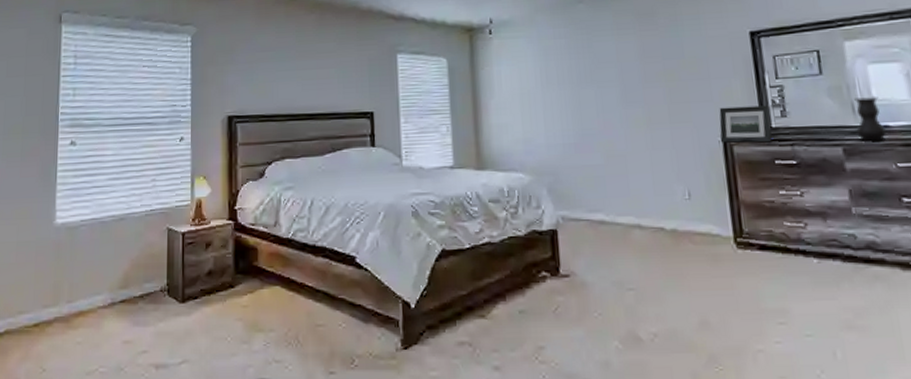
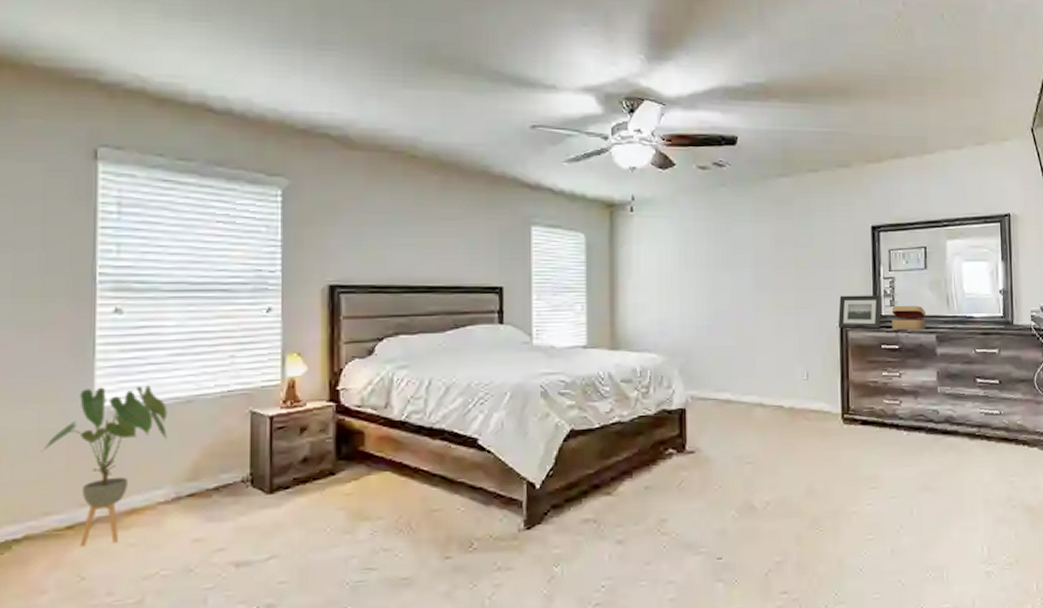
house plant: none [18,205,106,342] -> present [40,385,167,546]
jewelry box: none [783,116,829,144] -> present [891,306,926,331]
vase: present [854,97,886,143] -> none [948,291,970,331]

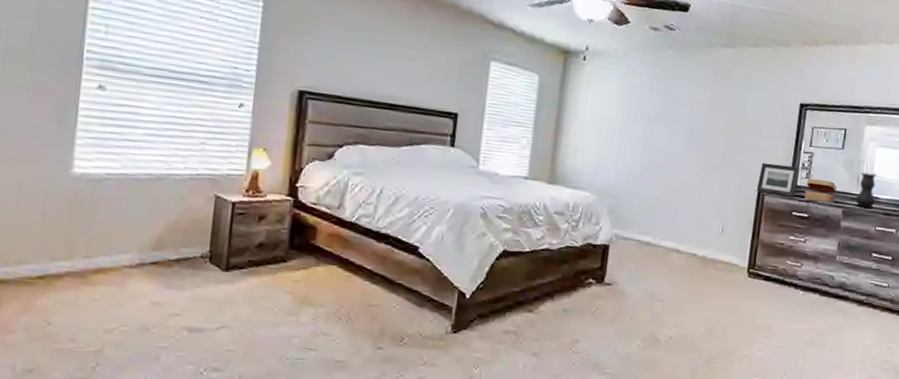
house plant: present [40,385,167,546] -> none [19,155,139,297]
vase: none [948,291,970,331] -> present [855,172,878,209]

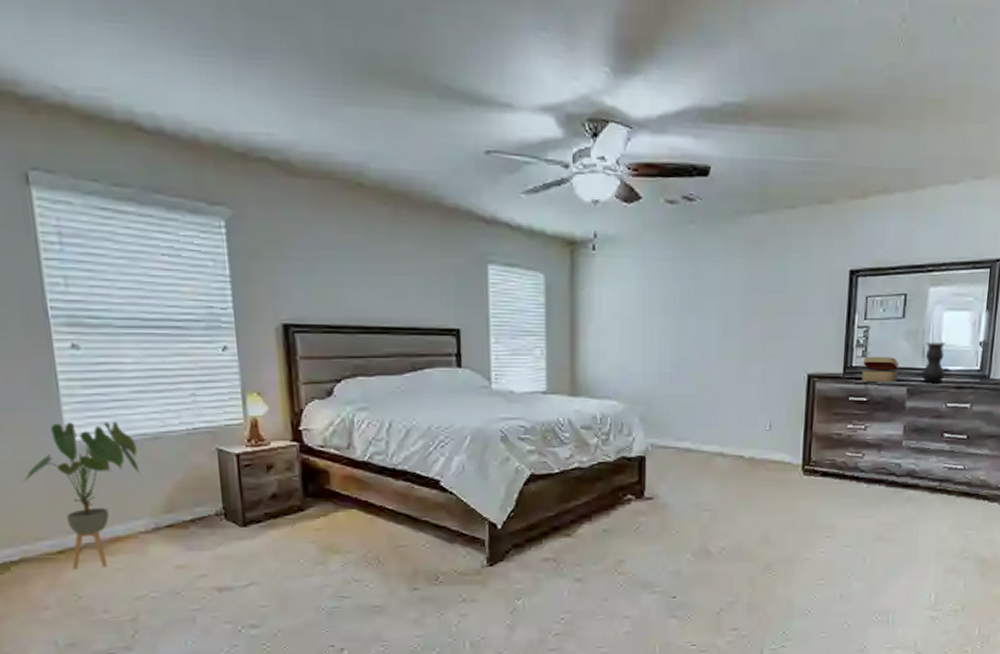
house plant: none [19,155,139,297] -> present [22,421,140,569]
picture frame: present [756,162,799,197] -> none [805,345,854,380]

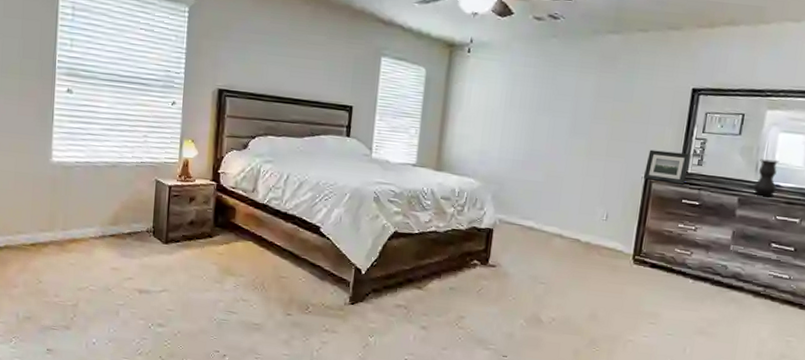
house plant: present [22,421,140,569] -> none [16,146,99,262]
picture frame: none [805,345,854,380] -> present [643,149,690,185]
jewelry box: present [862,357,899,383] -> none [695,166,733,192]

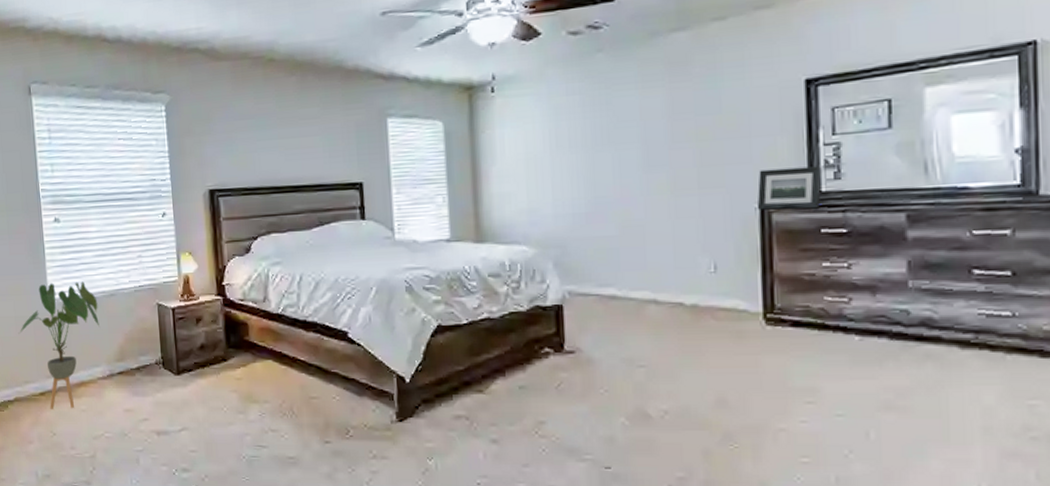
house plant: none [16,146,99,262] -> present [18,281,99,409]
vase: present [753,159,780,198] -> none [926,153,964,207]

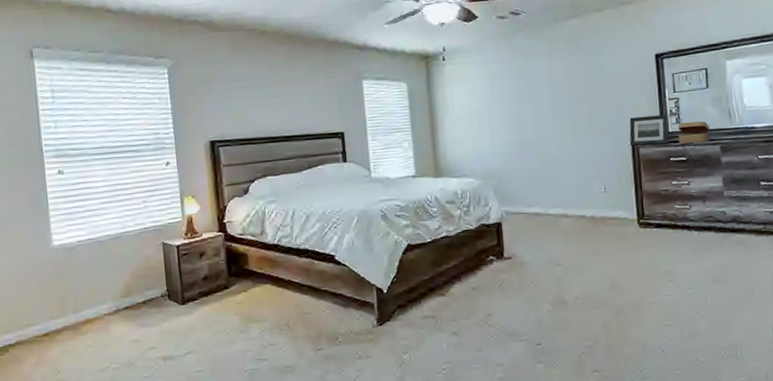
house plant: present [18,281,99,409] -> none [19,227,105,348]
jewelry box: none [836,177,891,210] -> present [678,121,710,144]

